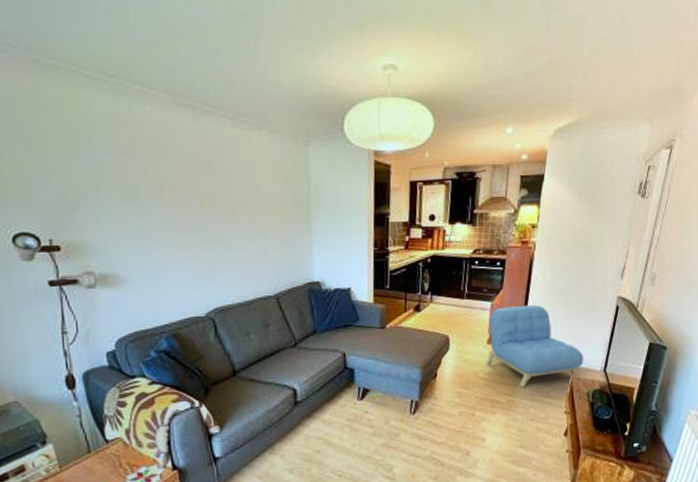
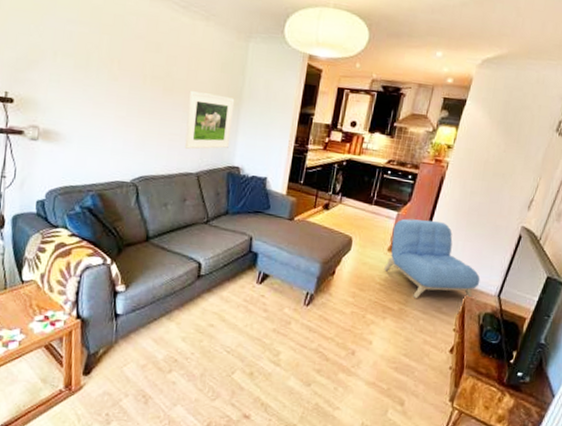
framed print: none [252,208,305,271] -> present [184,91,235,149]

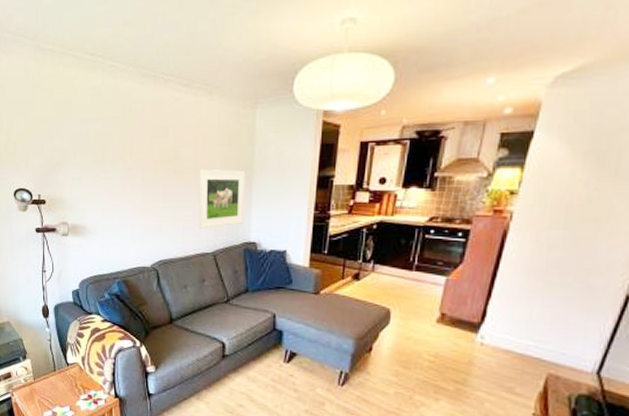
armchair: present [384,218,480,299] -> none [433,283,569,378]

